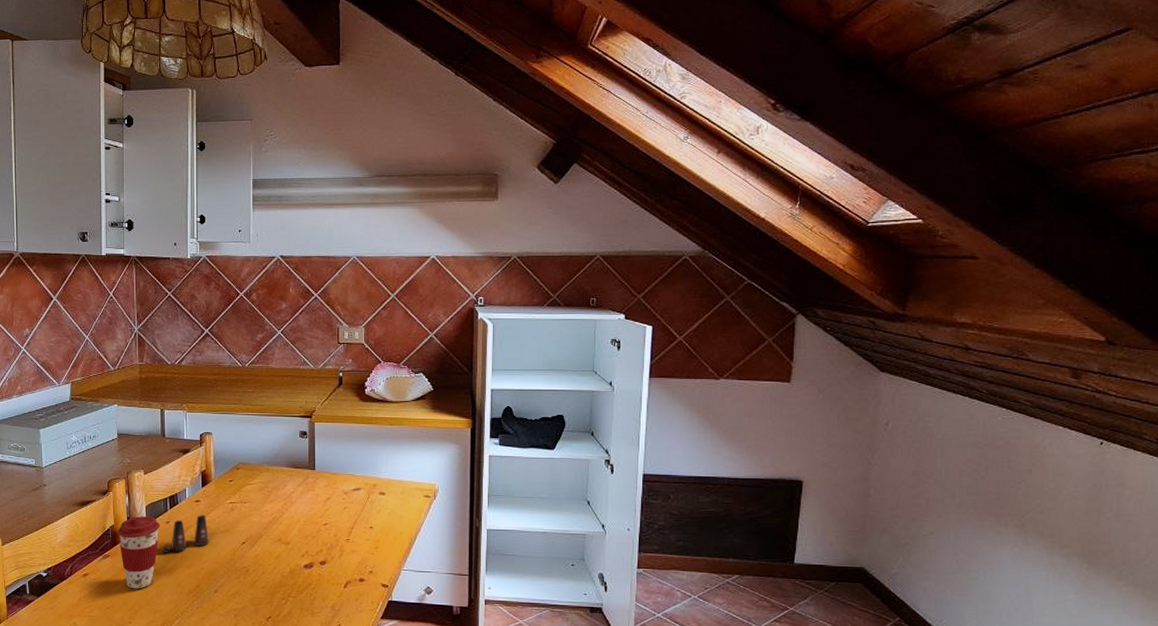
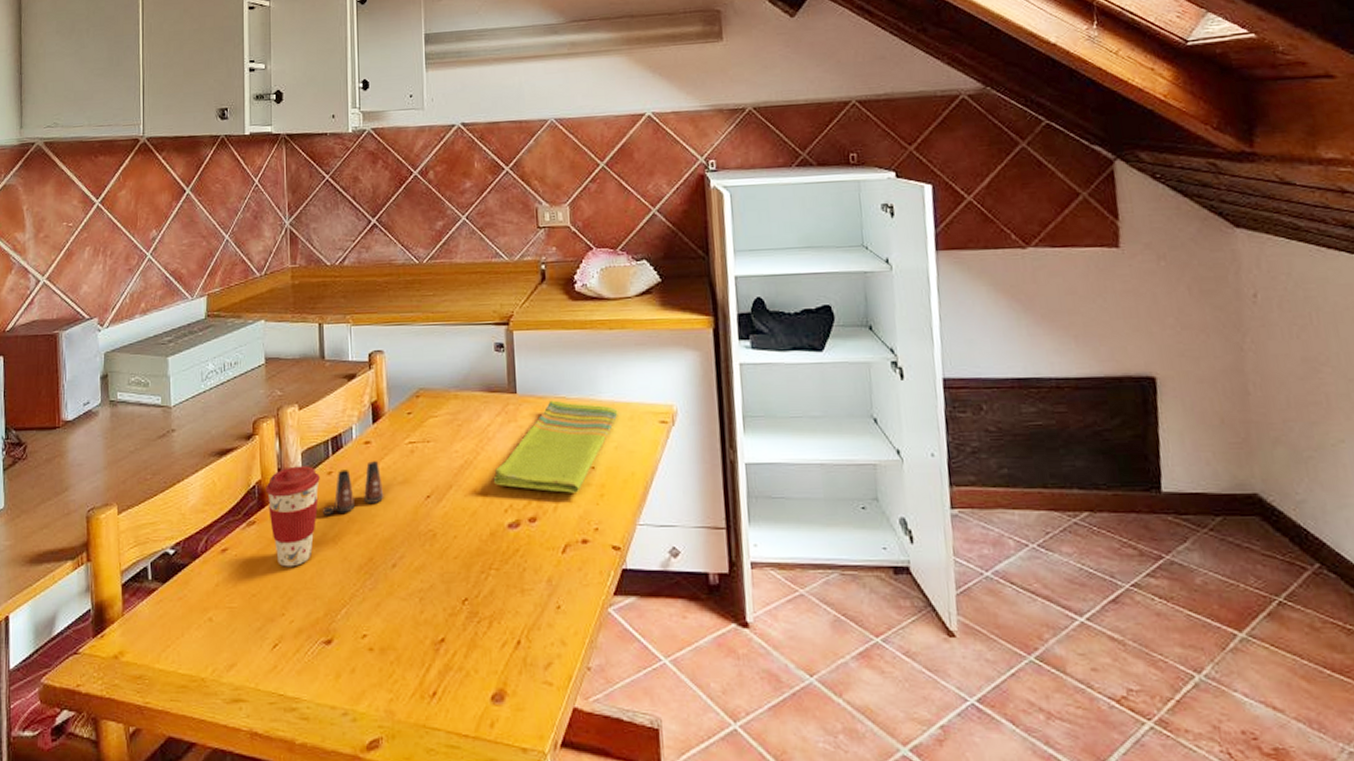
dish towel: none [294,476,393,545] -> present [493,400,618,493]

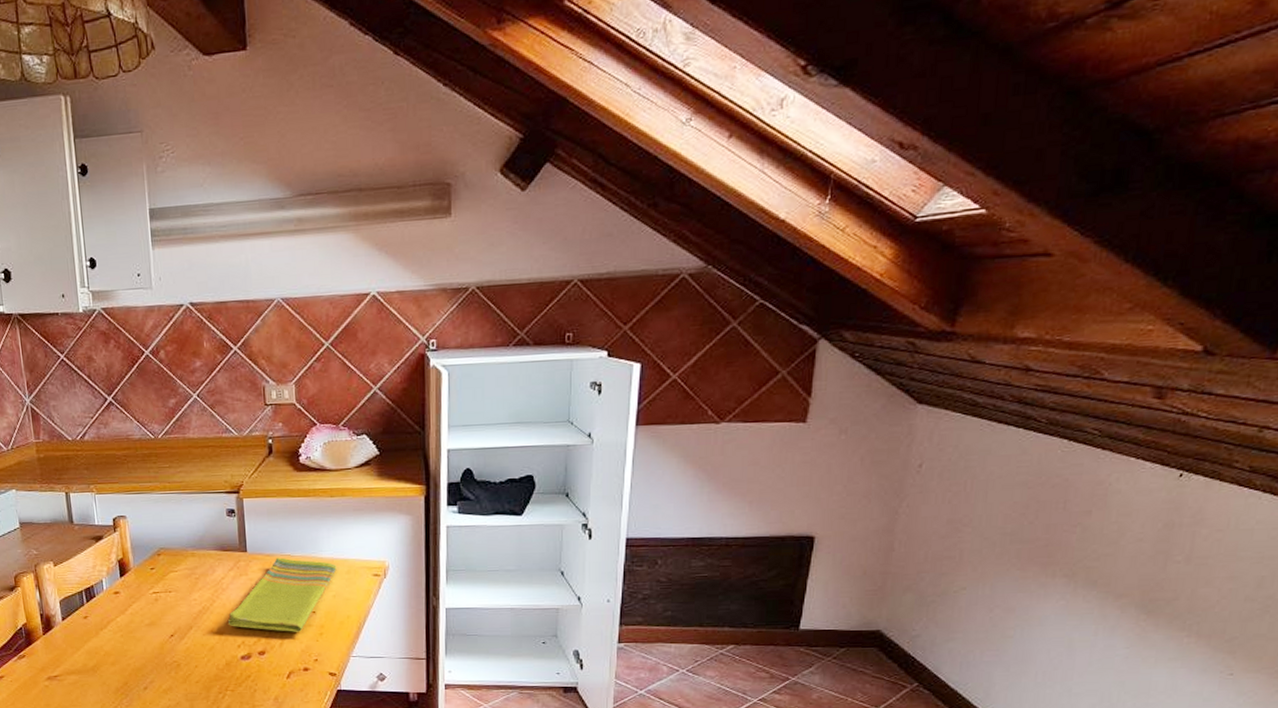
coffee cup: present [265,466,320,567] -> none [31,612,78,690]
salt shaker: present [322,461,384,515] -> none [81,608,134,650]

